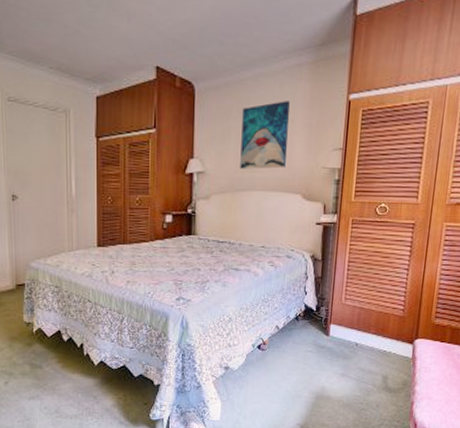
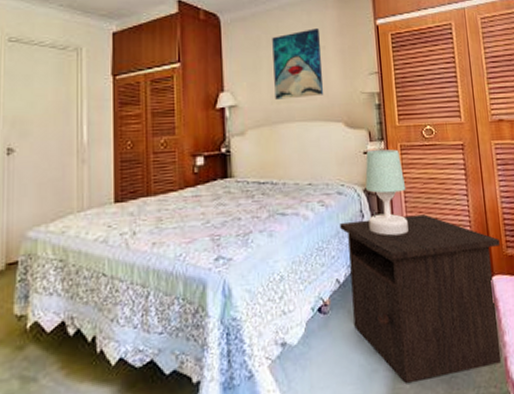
nightstand: none [285,281,430,409] -> present [340,214,502,384]
table lamp: none [311,222,351,297] -> present [365,149,409,236]

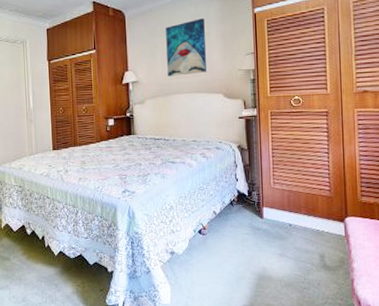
nightstand: present [340,214,502,384] -> none [217,167,355,290]
table lamp: present [365,149,409,236] -> none [239,115,274,182]

